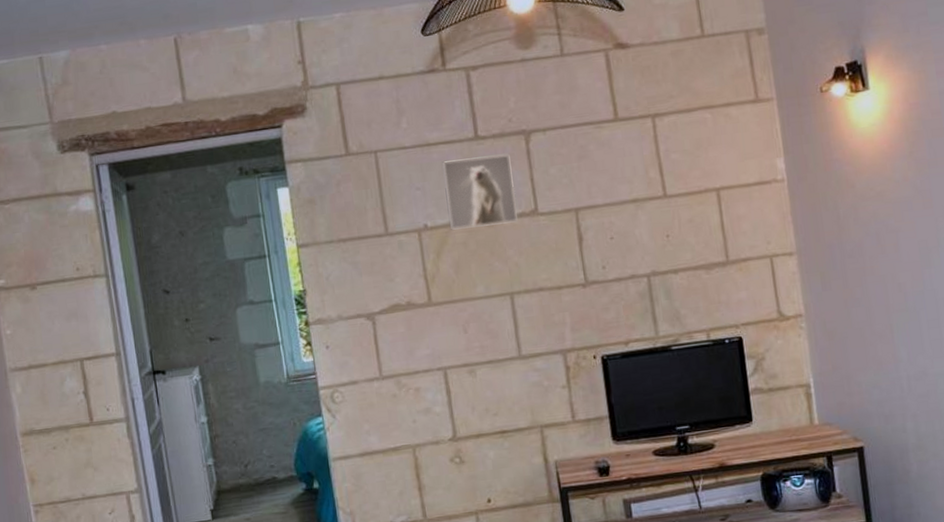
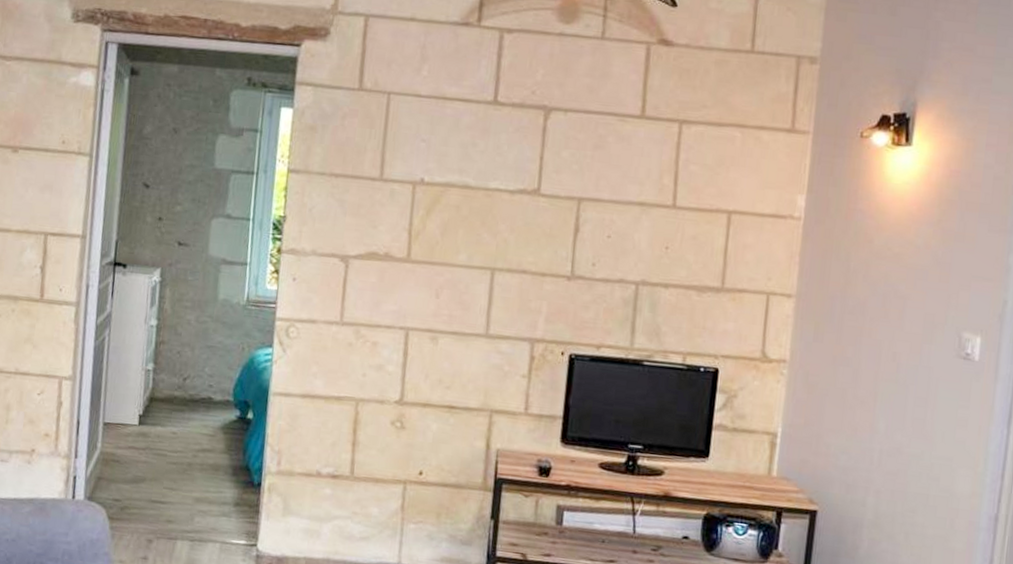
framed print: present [442,154,518,230] -> none [446,119,525,198]

